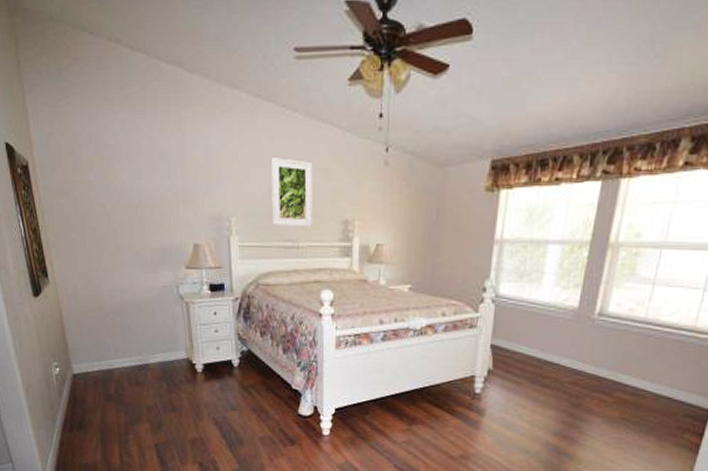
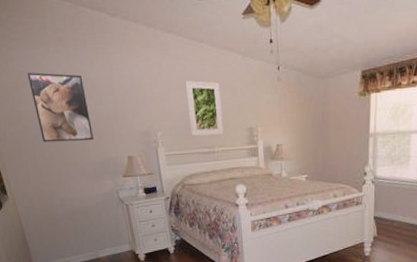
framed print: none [84,133,155,220] -> present [27,72,93,143]

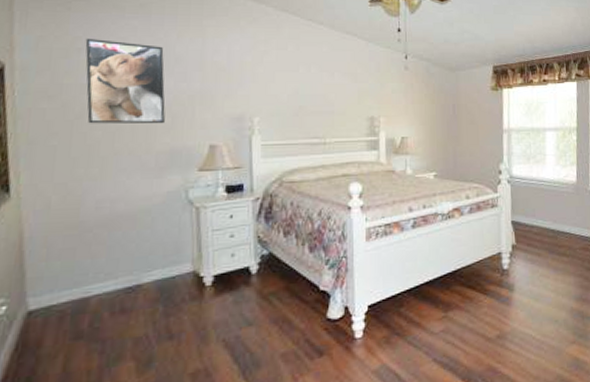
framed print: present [185,81,224,136] -> none [296,63,339,125]

